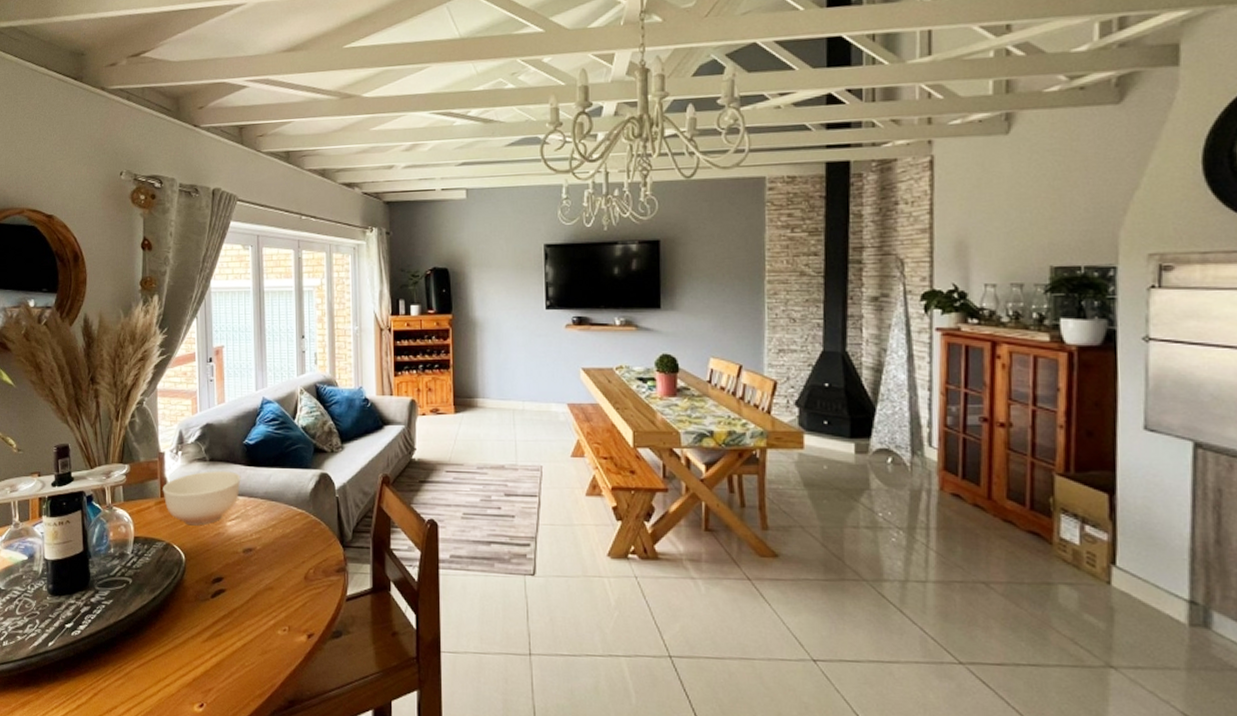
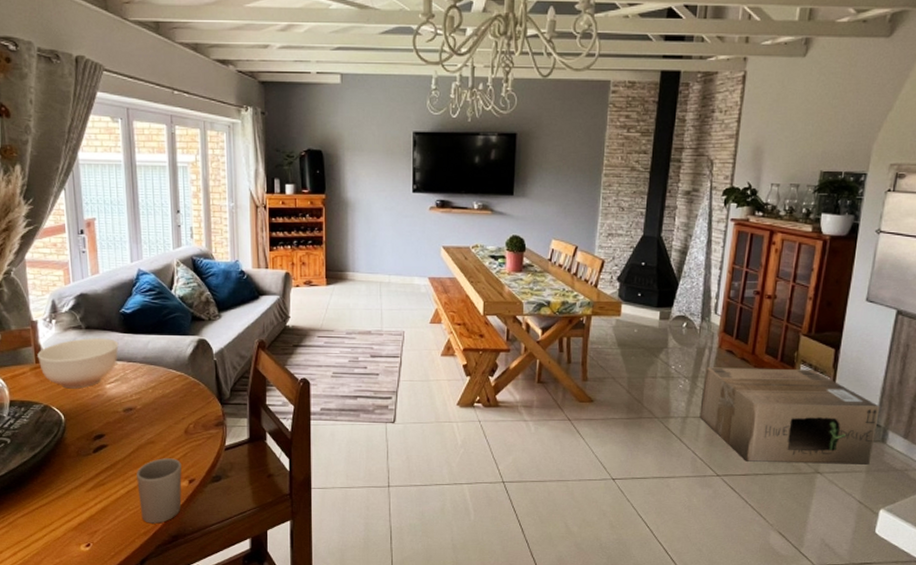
mug: none [254,607,300,685] -> present [136,458,182,524]
cardboard box: none [924,515,1193,659] -> present [699,367,880,465]

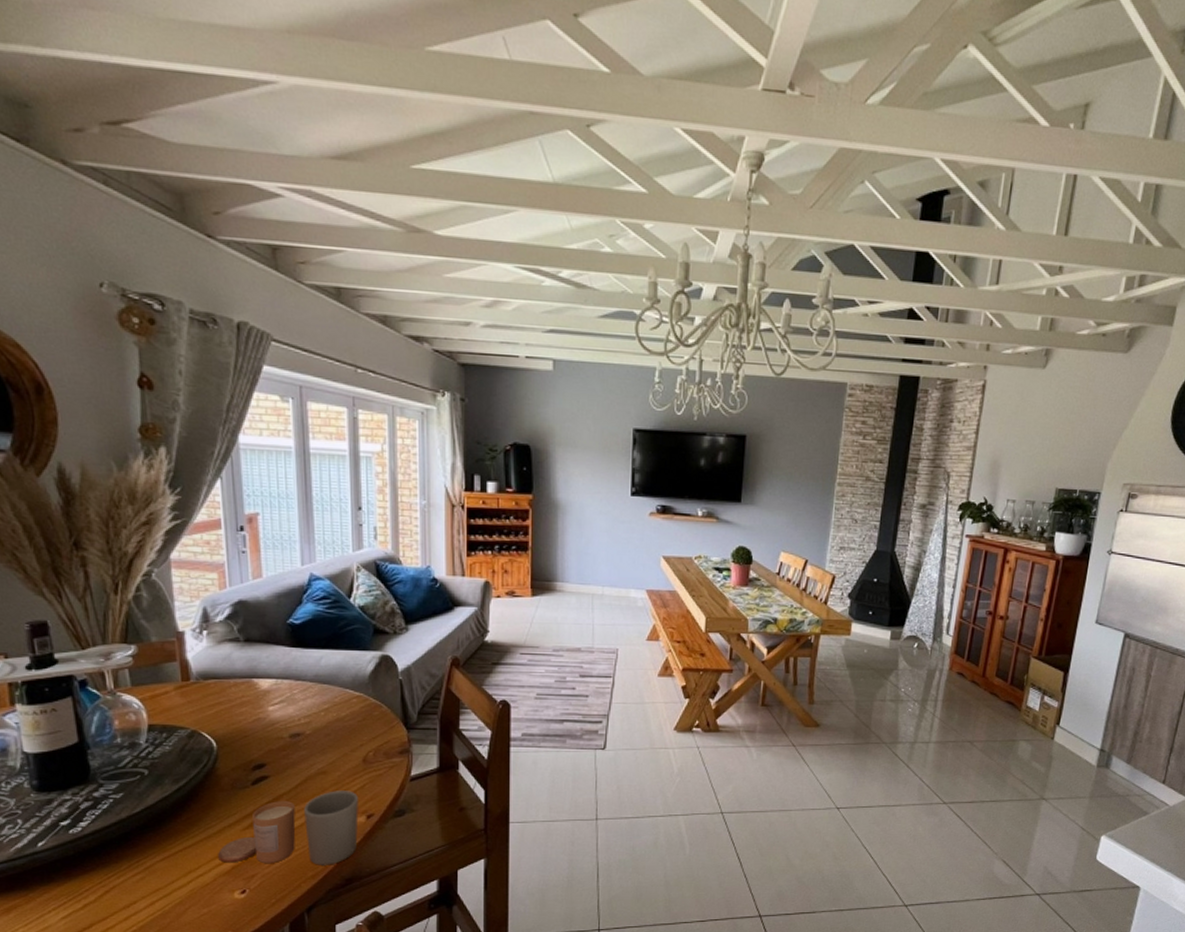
bowl: present [37,338,119,389] -> none [184,652,285,711]
candle: none [67,467,130,522] -> present [218,801,296,864]
cardboard box: present [699,367,880,465] -> none [927,690,1106,790]

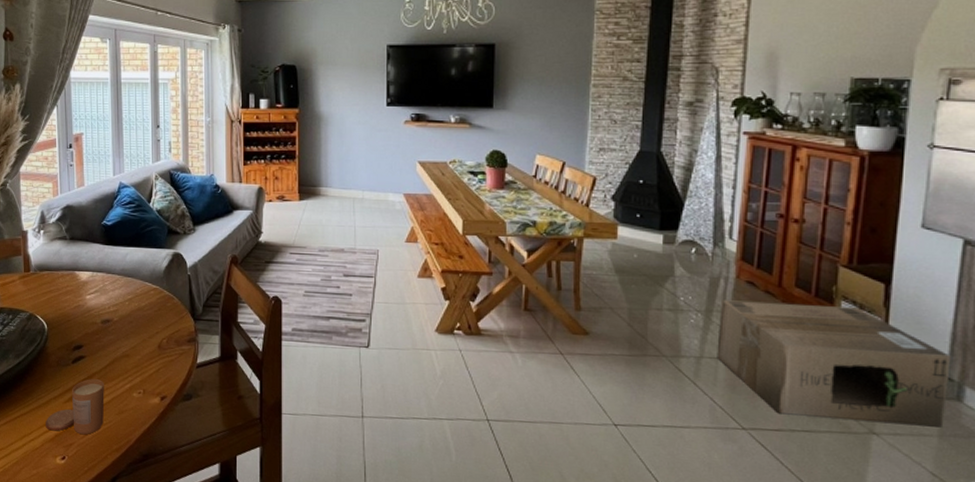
mug: present [304,790,359,865] -> none [111,372,154,441]
cardboard box: none [927,690,1106,790] -> present [716,300,951,428]

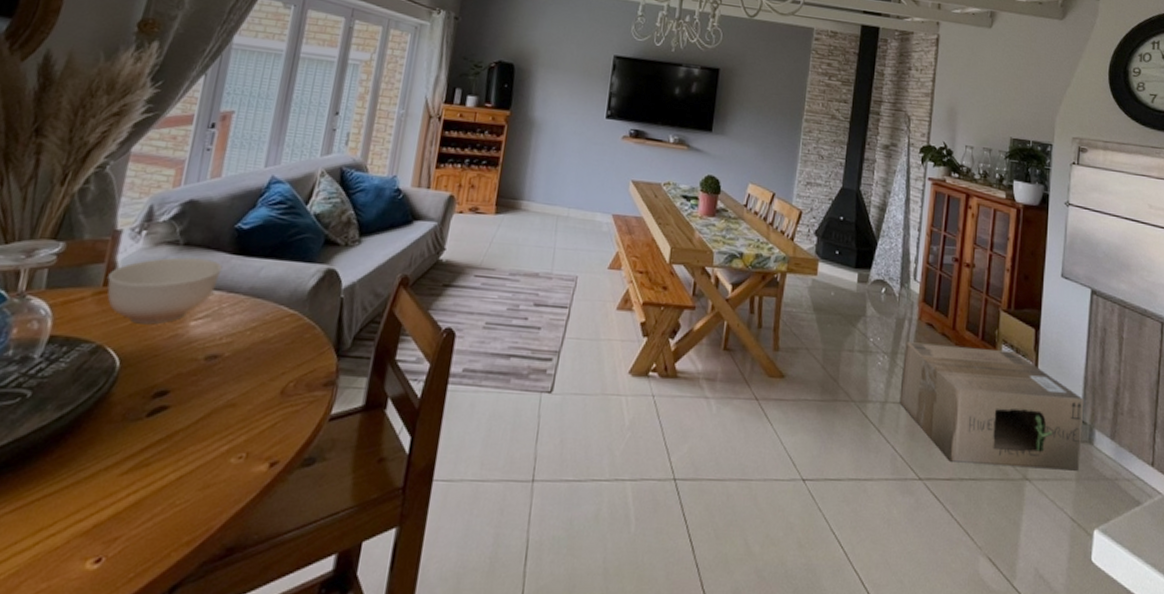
bowl: none [26,249,100,299] -> present [106,257,223,325]
candle: present [46,379,105,435] -> none [80,439,190,523]

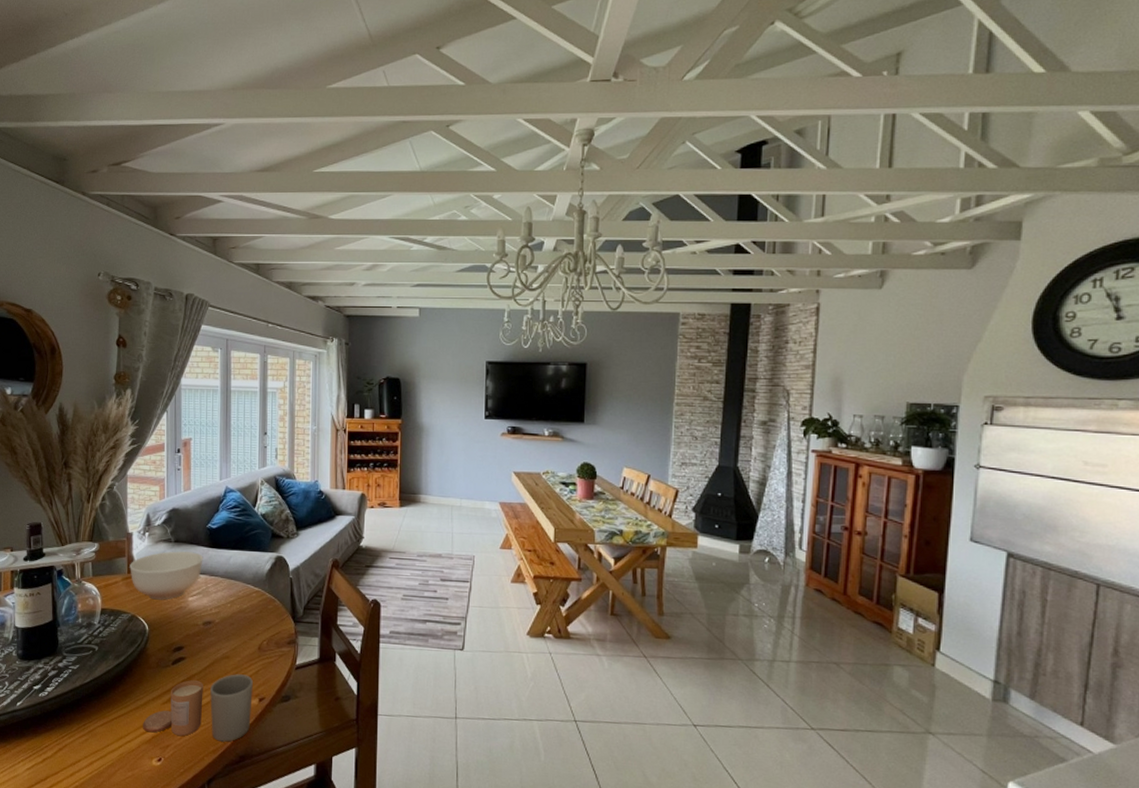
candle: none [80,439,190,523] -> present [143,680,203,737]
mug: none [189,429,266,528] -> present [210,674,253,742]
cardboard box: present [899,342,1084,471] -> none [788,606,998,727]

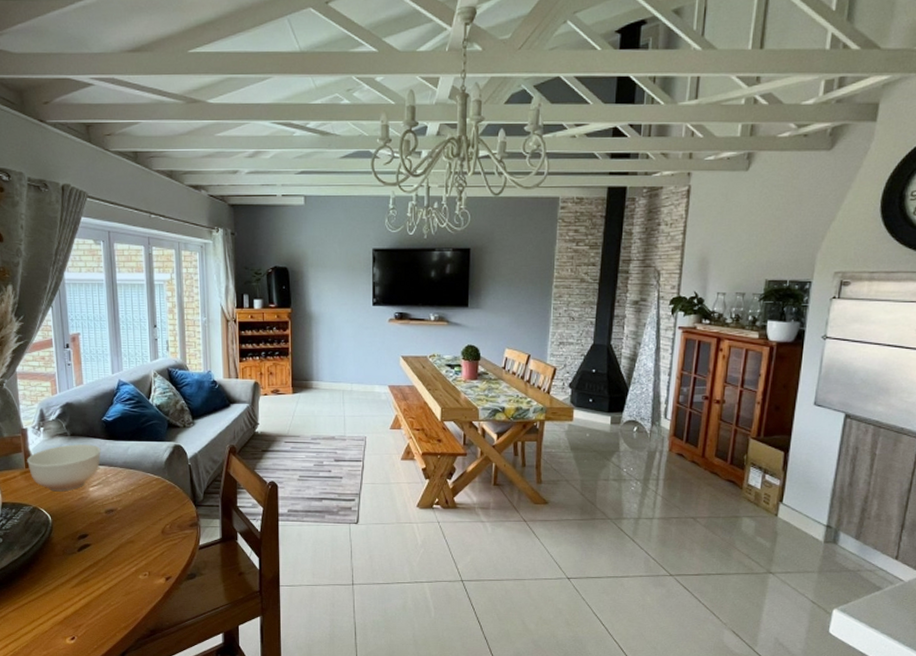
candle: present [143,680,203,737] -> none [54,565,112,616]
mug: present [210,674,253,742] -> none [117,557,159,619]

